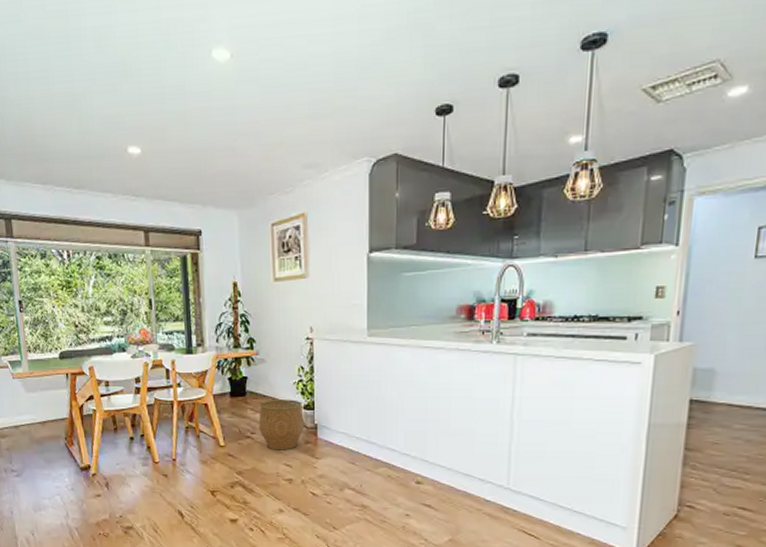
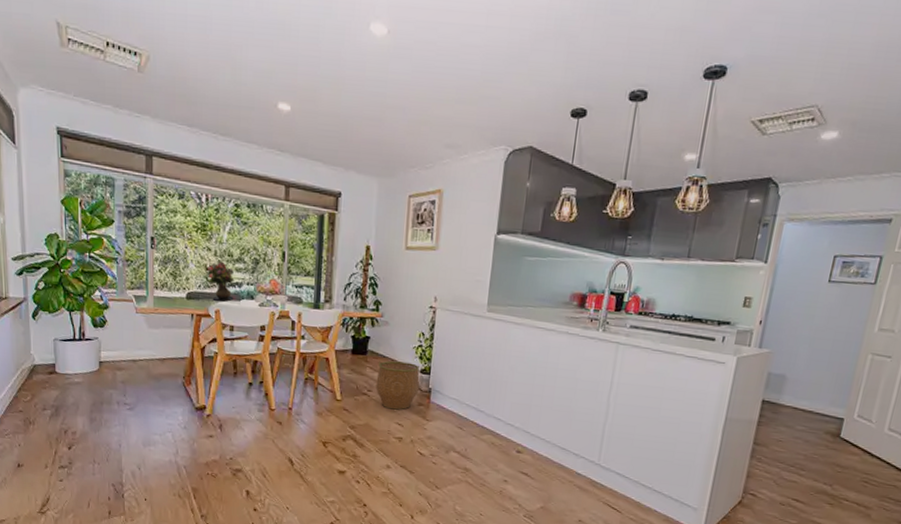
bouquet: none [76,315,106,359] -> present [206,259,235,303]

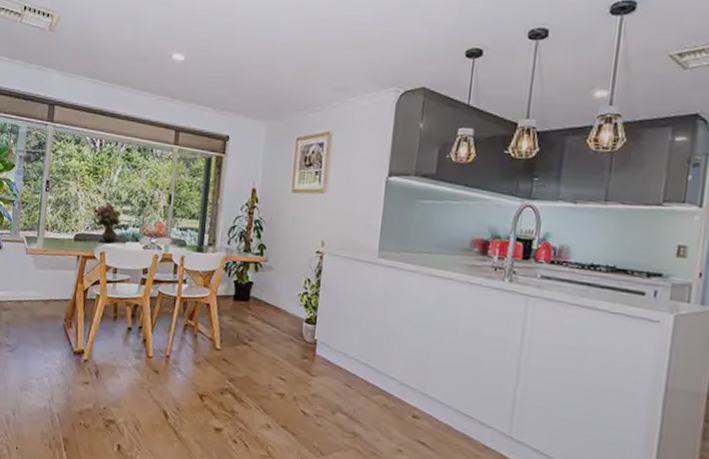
basket: present [376,361,420,410] -> none [257,308,305,363]

